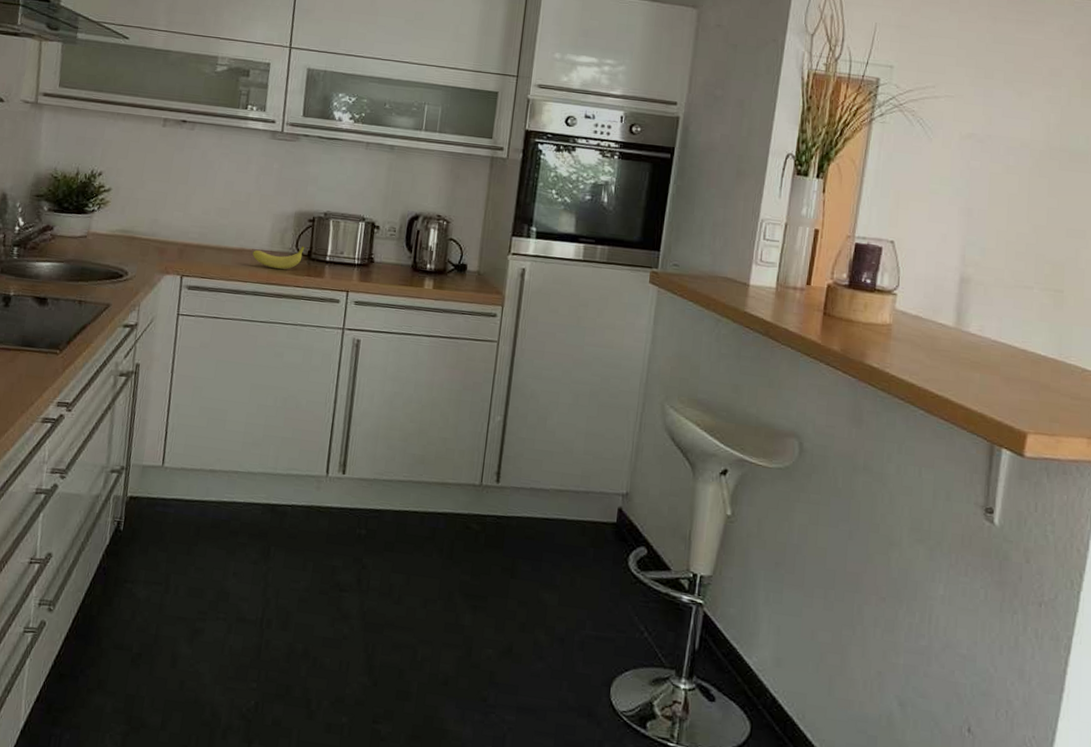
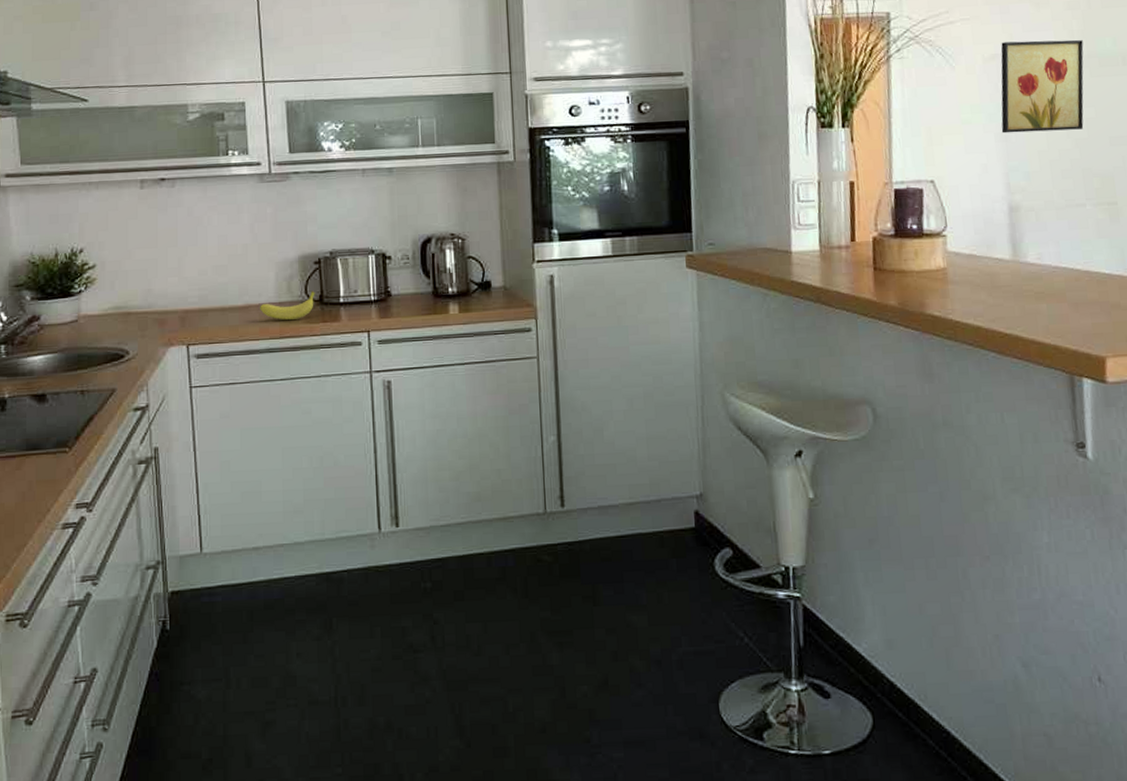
wall art: none [965,123,1057,217] -> present [1001,39,1084,134]

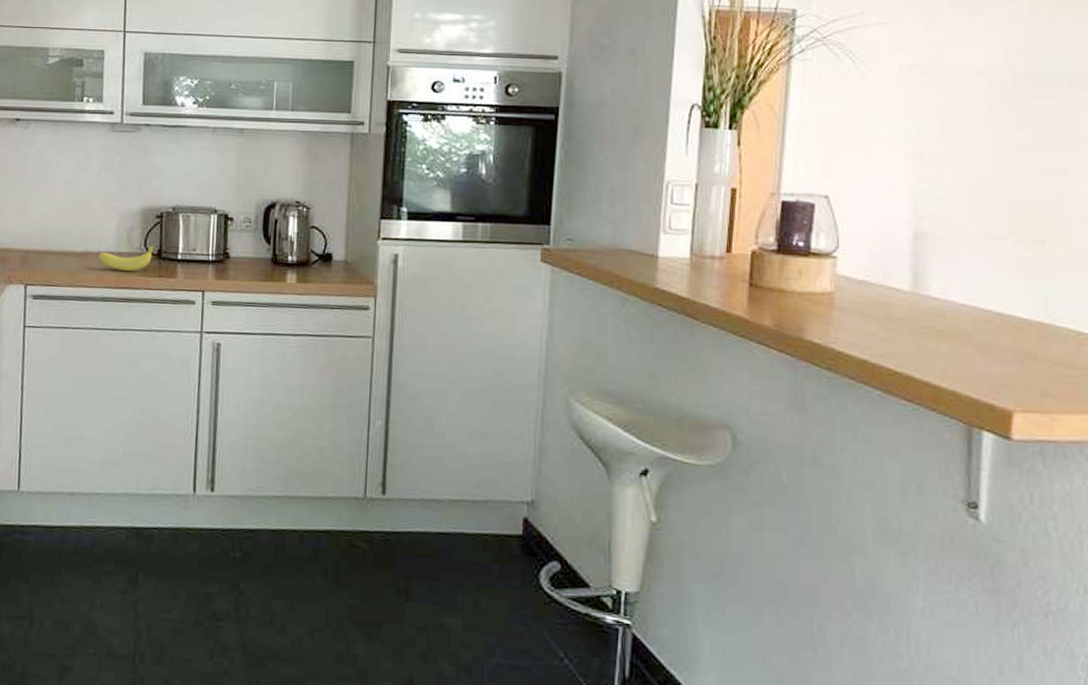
wall art: present [1001,39,1084,134] -> none [913,51,1022,155]

